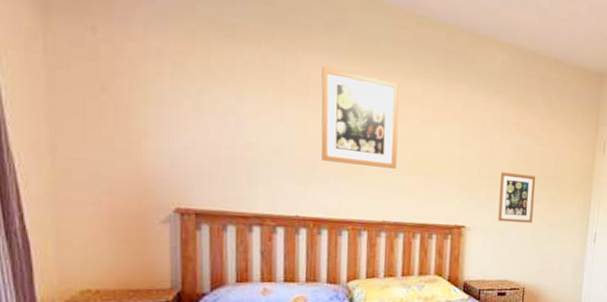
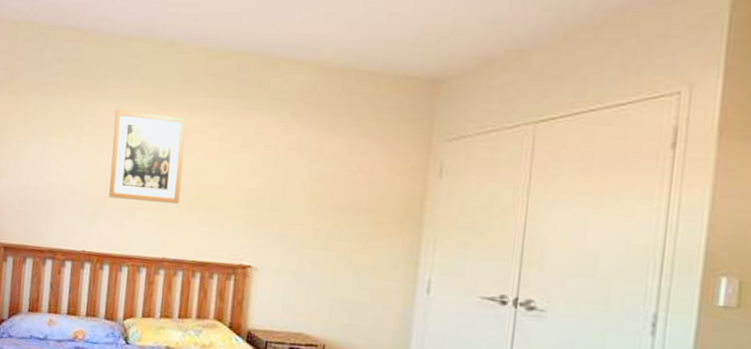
picture frame: present [498,172,536,223] -> none [291,204,342,265]

